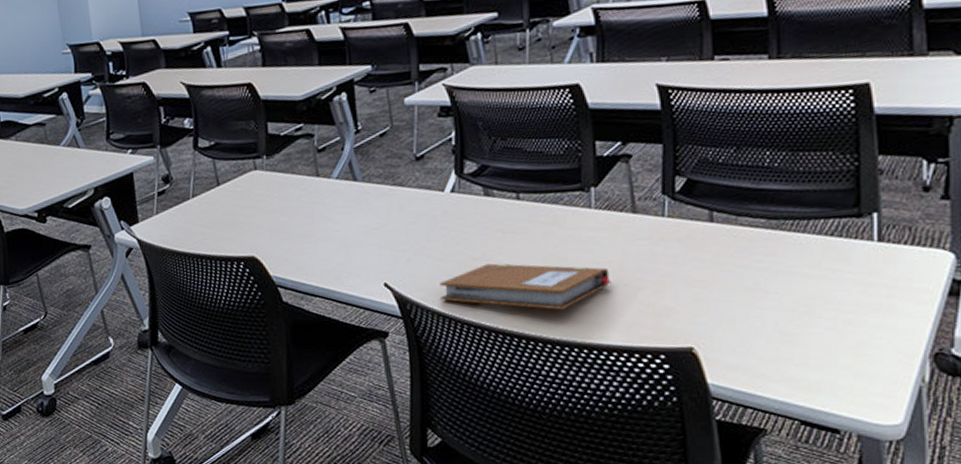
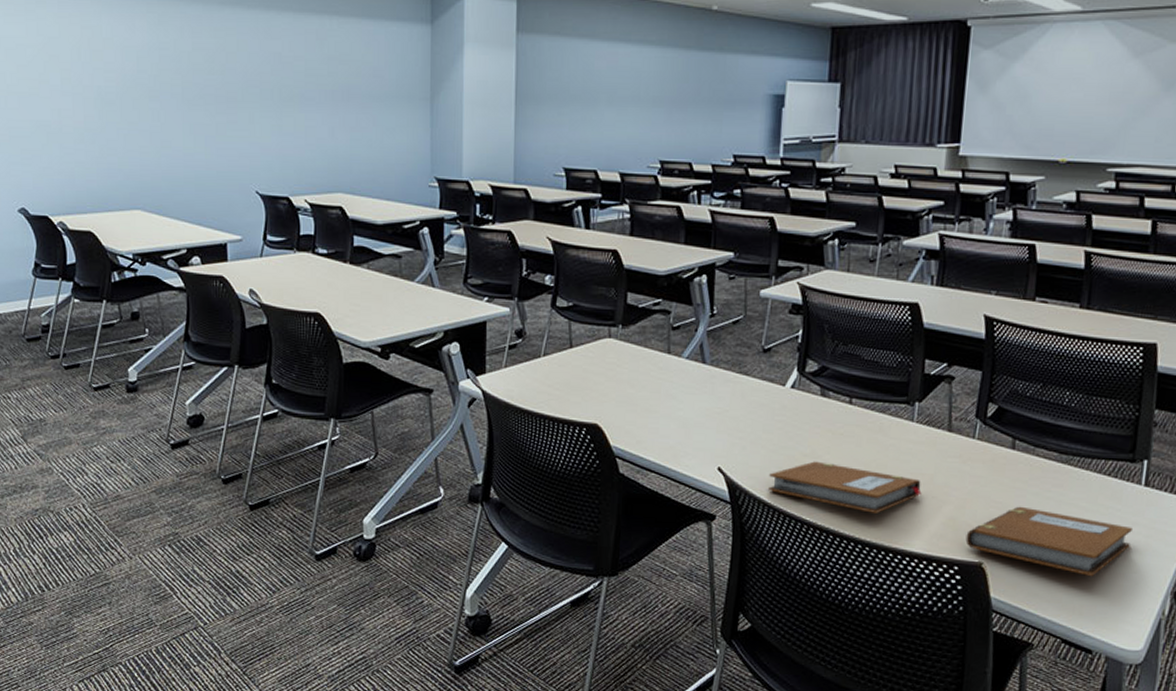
notebook: none [669,282,871,348] -> present [965,506,1134,576]

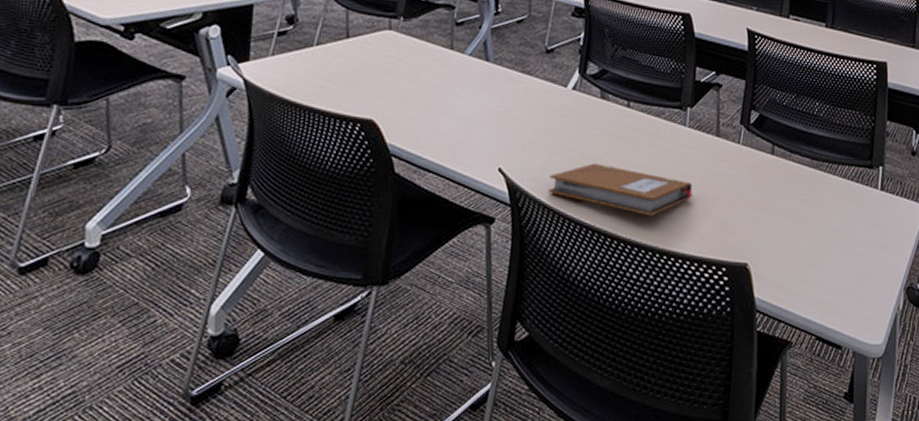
notebook: present [965,506,1134,576] -> none [732,208,873,275]

